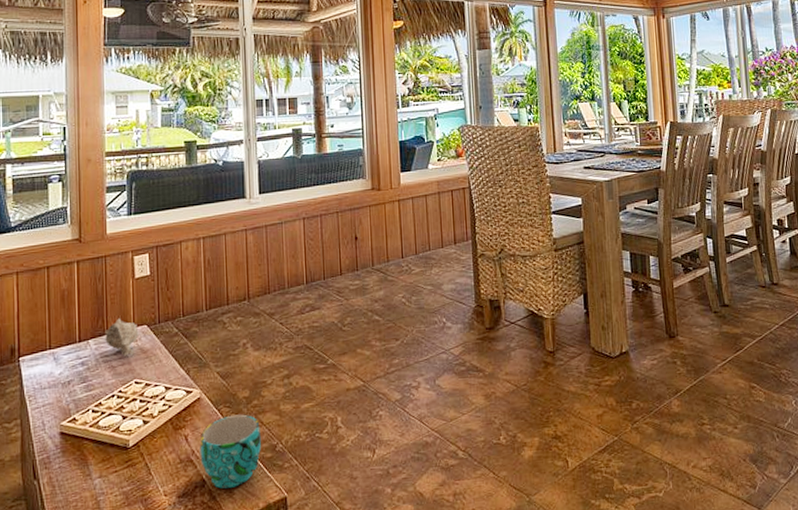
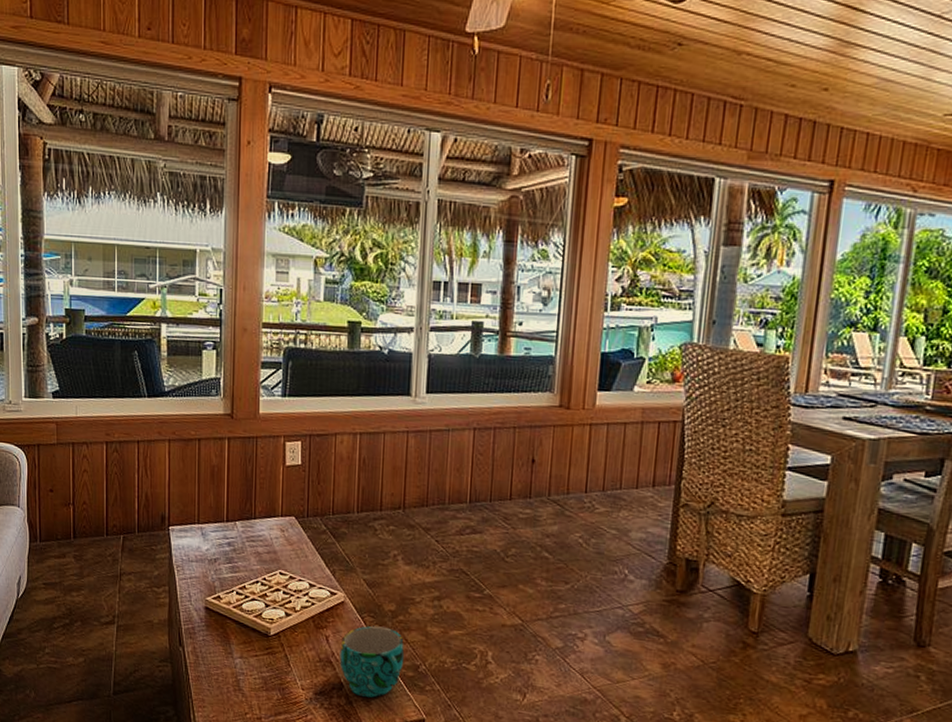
seashell: present [105,318,139,356] -> none [252,504,286,545]

